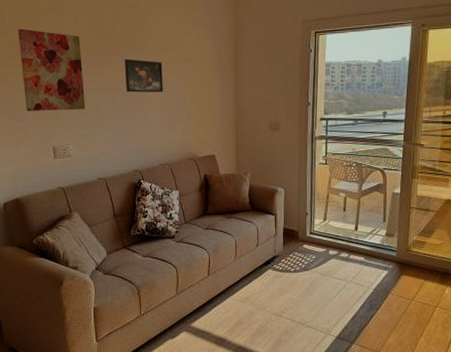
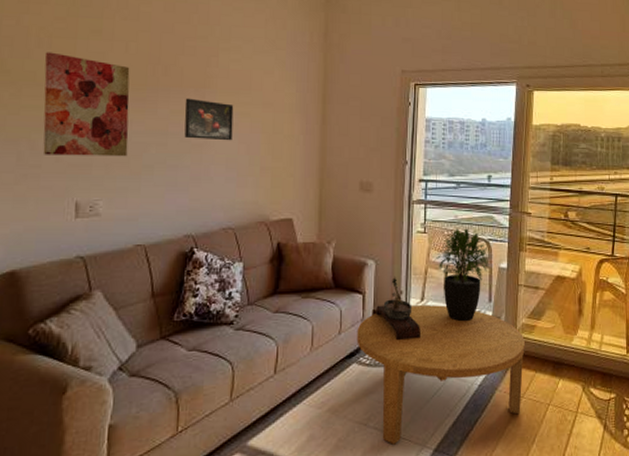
coffee table: none [271,224,415,331] -> present [356,305,525,445]
bonsai tree: none [285,200,324,253] -> present [375,276,420,341]
potted plant: none [334,159,385,238] -> present [433,228,491,322]

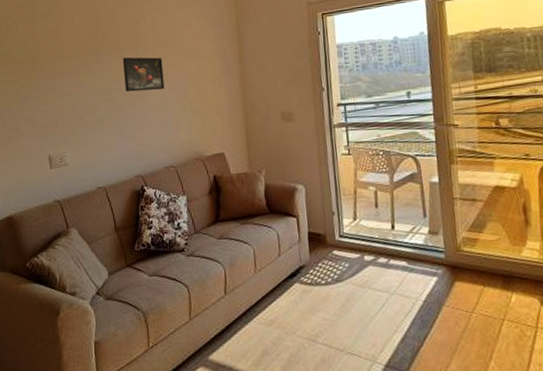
wall art: present [42,52,130,157] -> none [13,35,83,120]
coffee table: present [356,305,525,445] -> none [295,223,473,360]
bonsai tree: present [375,276,420,341] -> none [310,198,358,260]
potted plant: present [433,228,491,322] -> none [361,146,420,239]

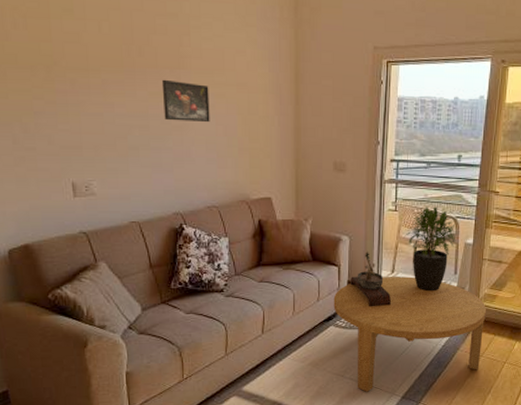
coffee table: none [295,223,473,360] -> present [333,276,486,392]
bonsai tree: none [310,198,358,260] -> present [349,250,391,307]
potted plant: none [361,146,420,239] -> present [404,206,458,292]

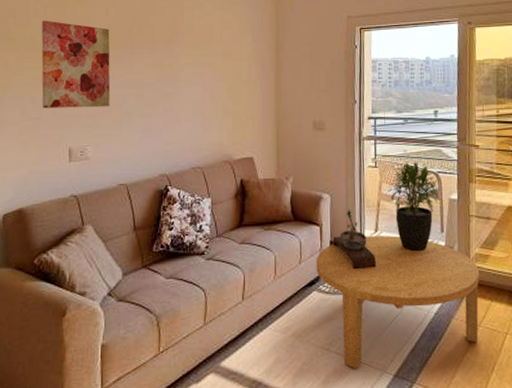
wall art: none [22,33,113,139] -> present [41,20,111,109]
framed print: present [161,79,210,123] -> none [156,53,198,89]

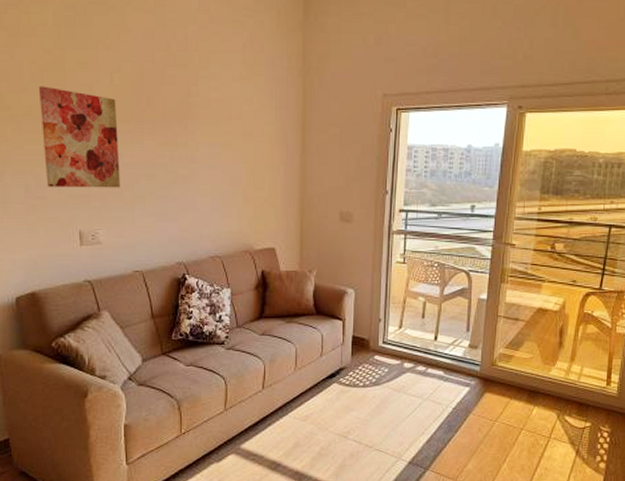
coffee table: present [316,235,480,369] -> none [337,333,501,455]
bonsai tree: present [332,208,376,270] -> none [354,304,398,365]
potted plant: present [385,162,441,252] -> none [412,259,471,350]

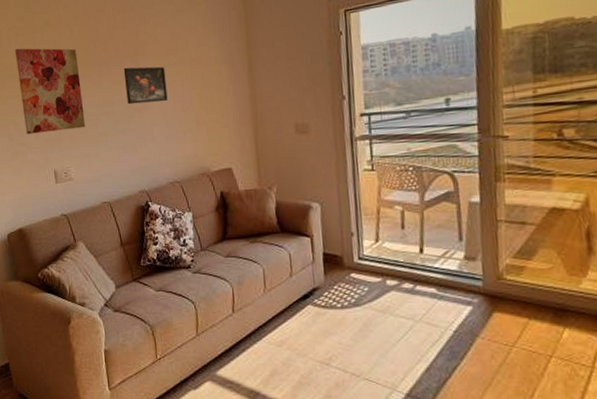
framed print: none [169,129,216,172] -> present [123,66,168,105]

